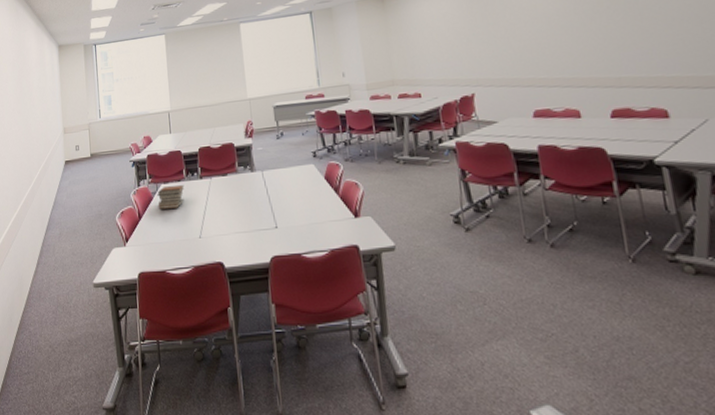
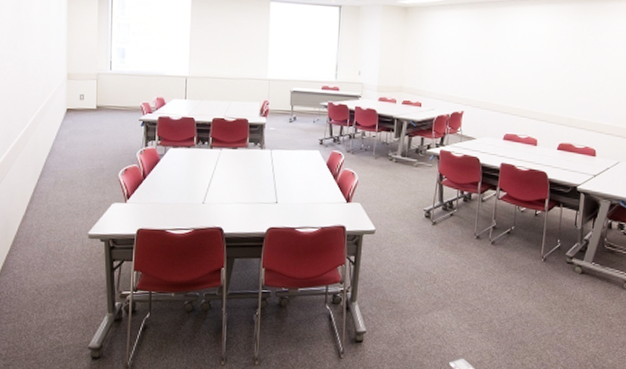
book stack: present [157,184,185,209] -> none [164,150,194,173]

